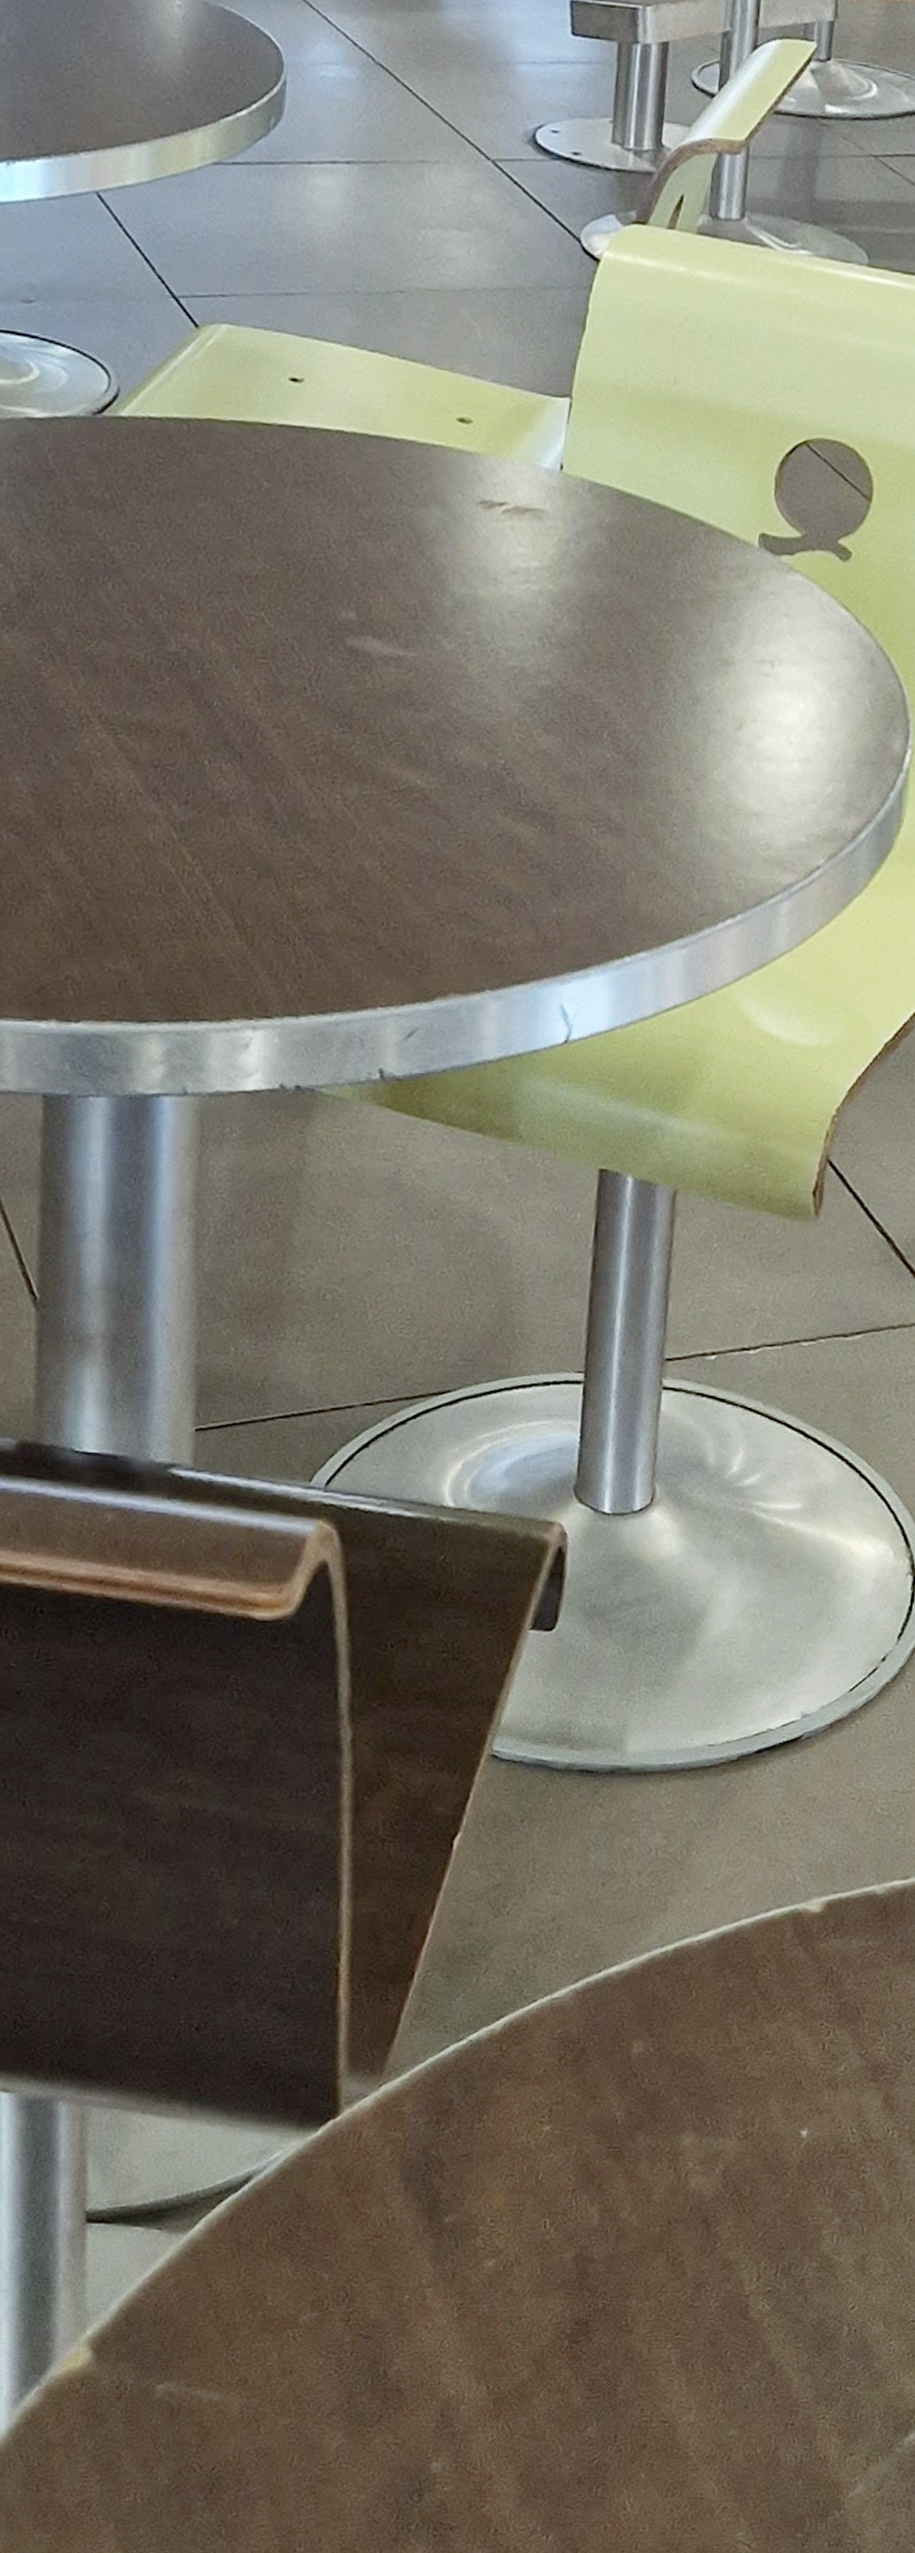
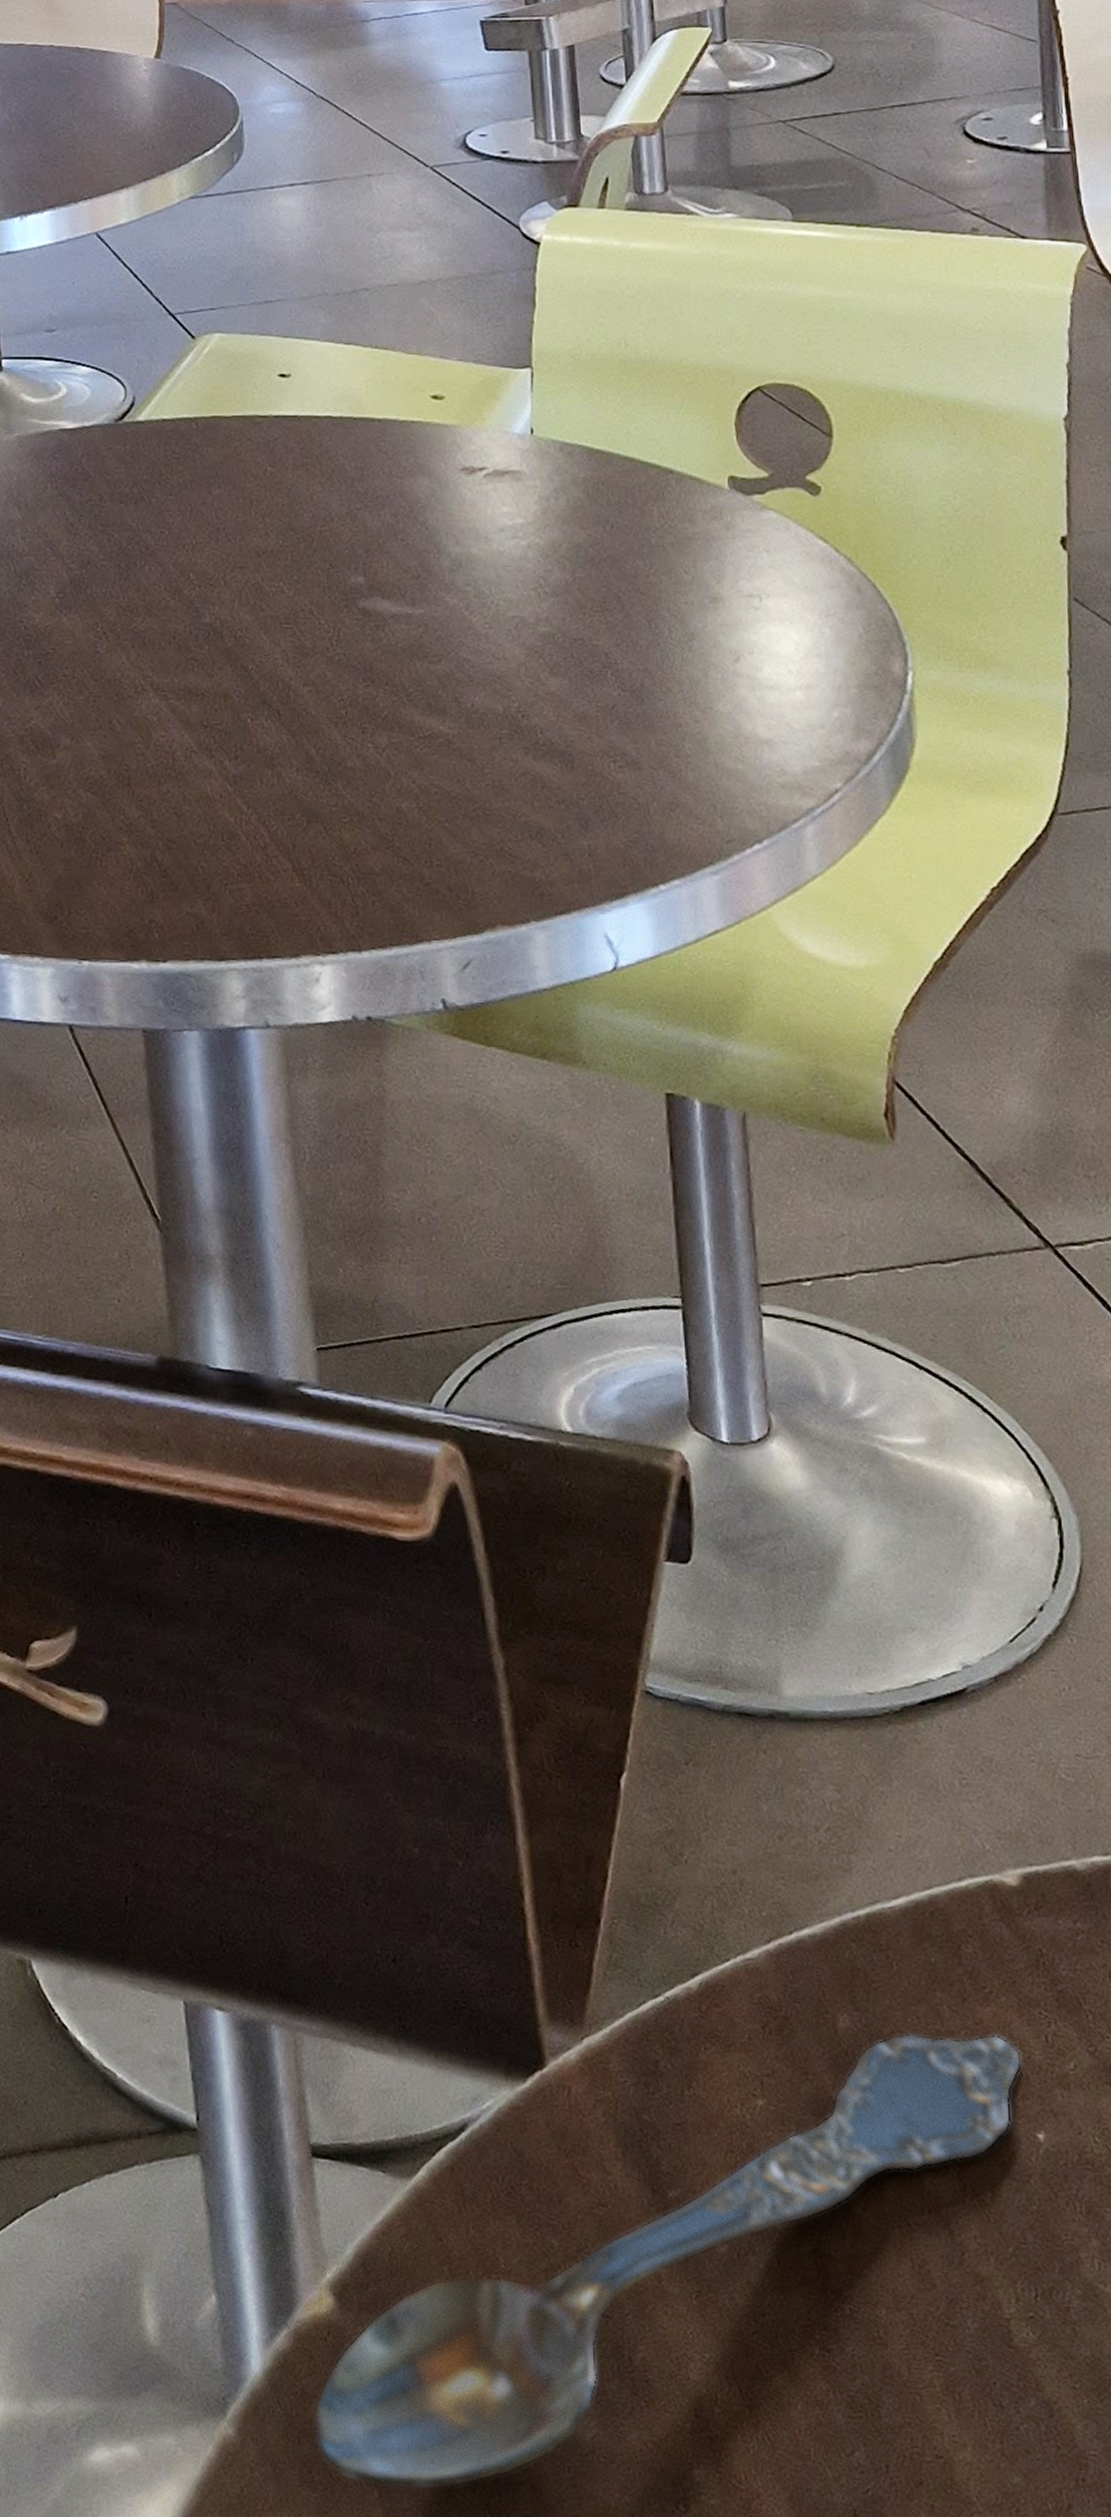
spoon: none [53,2047,798,2521] -> present [313,2033,1022,2491]

